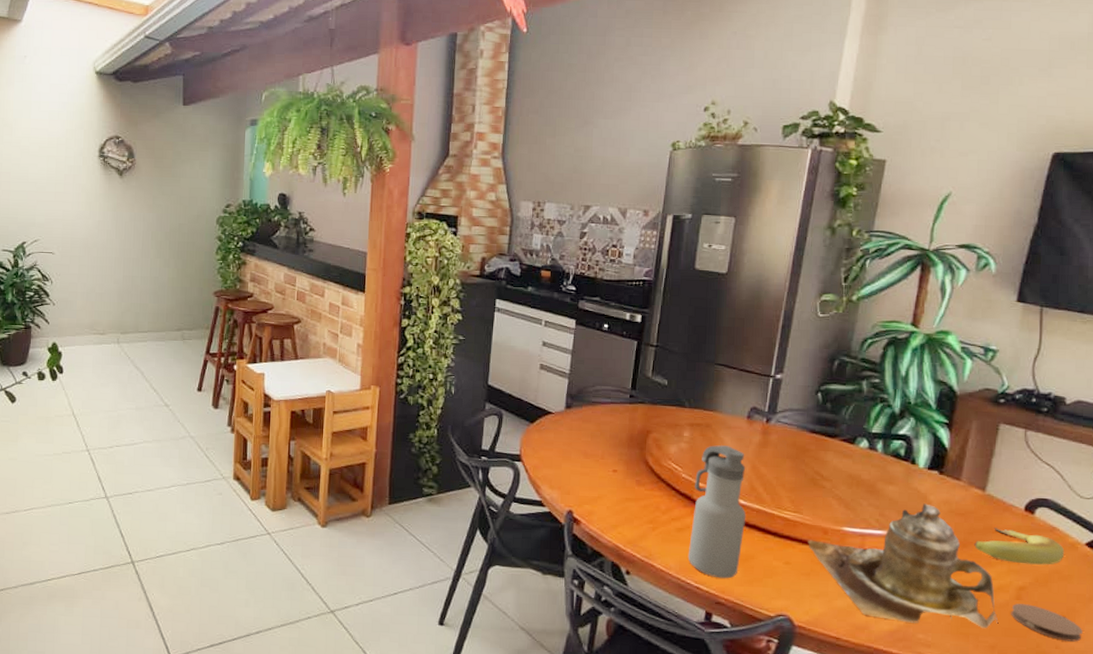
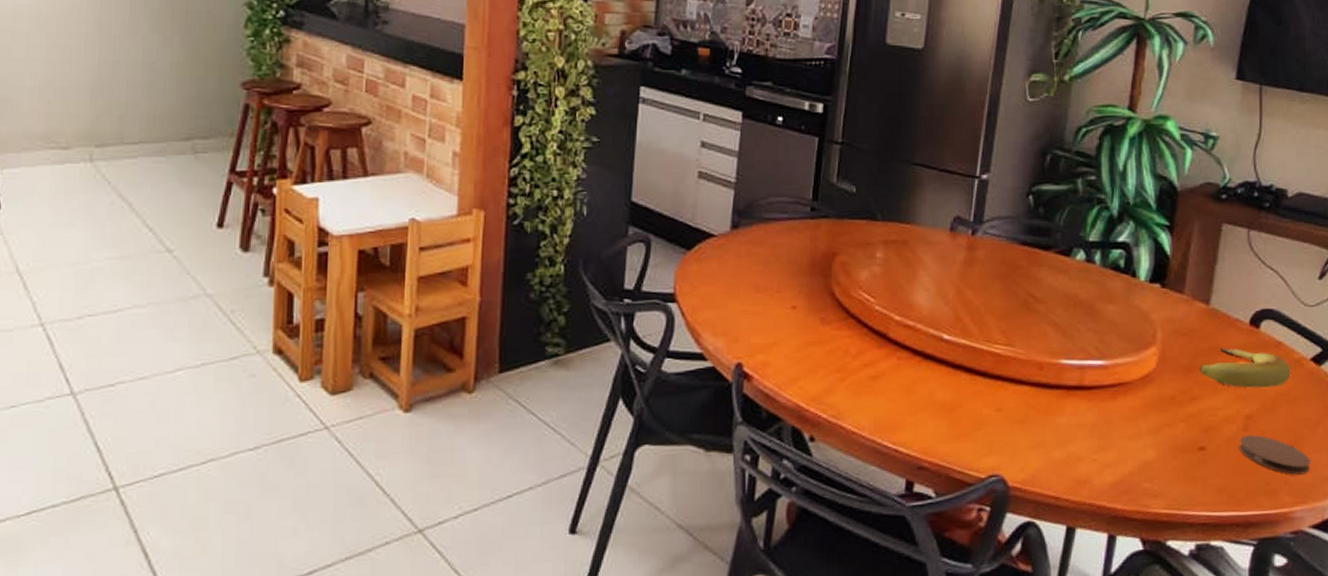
water bottle: present [687,445,747,579] -> none [883,267,951,436]
teapot: present [808,503,998,629] -> none [1021,324,1225,470]

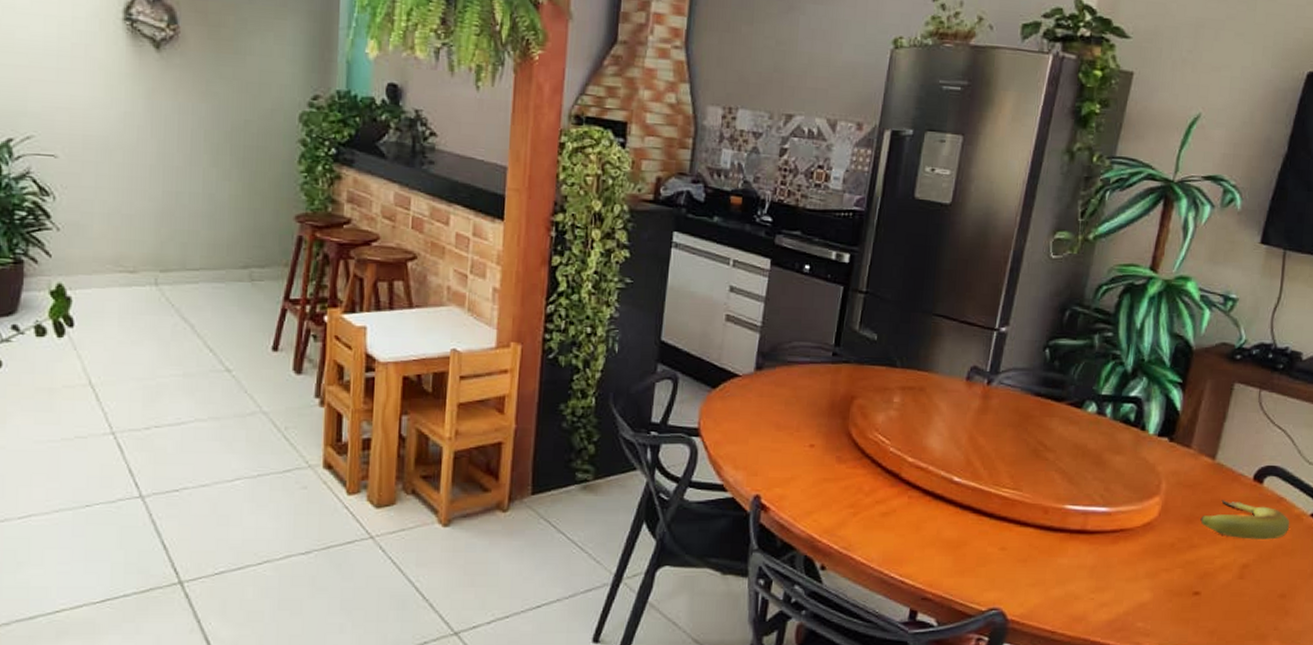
coaster: present [1239,435,1310,475] -> none [1232,583,1302,622]

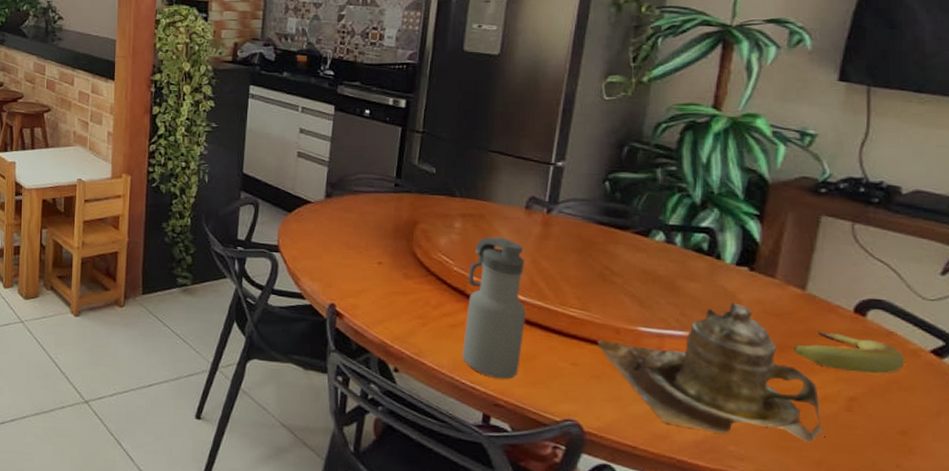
water bottle: none [892,412,962,570] -> present [462,237,527,379]
teapot: none [1026,475,1219,613] -> present [597,302,824,443]

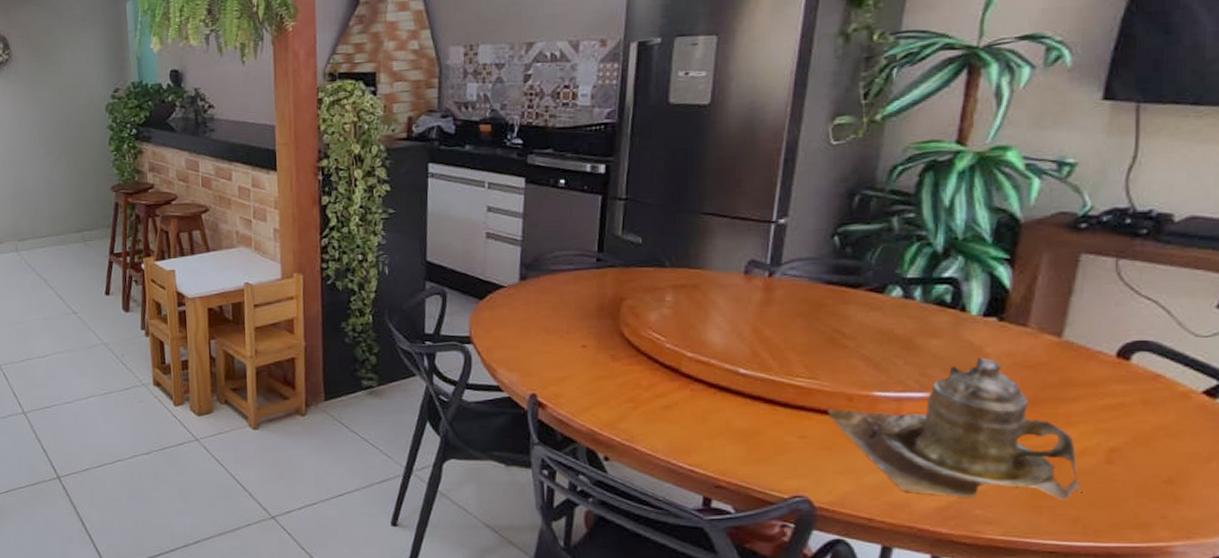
water bottle: present [462,237,527,379] -> none [678,307,749,459]
banana: present [793,331,905,374] -> none [1047,380,1173,421]

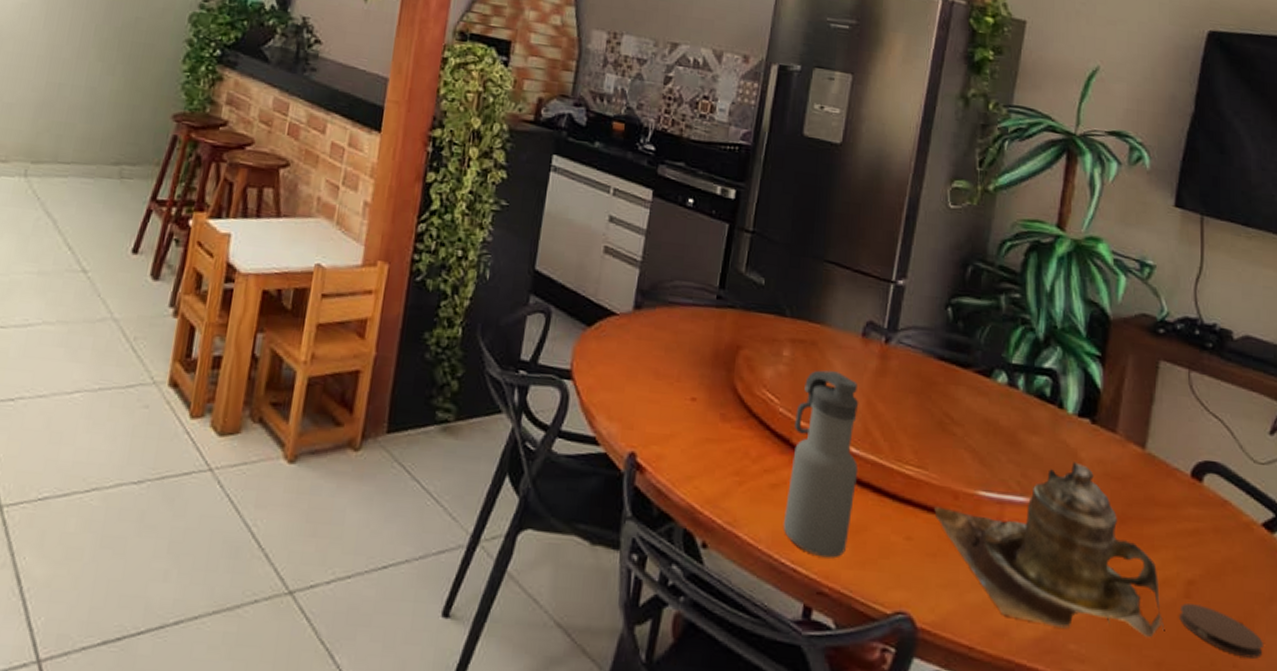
water bottle: none [678,307,749,459] -> present [782,370,859,558]
coaster: none [1099,468,1198,510] -> present [1179,603,1263,659]

